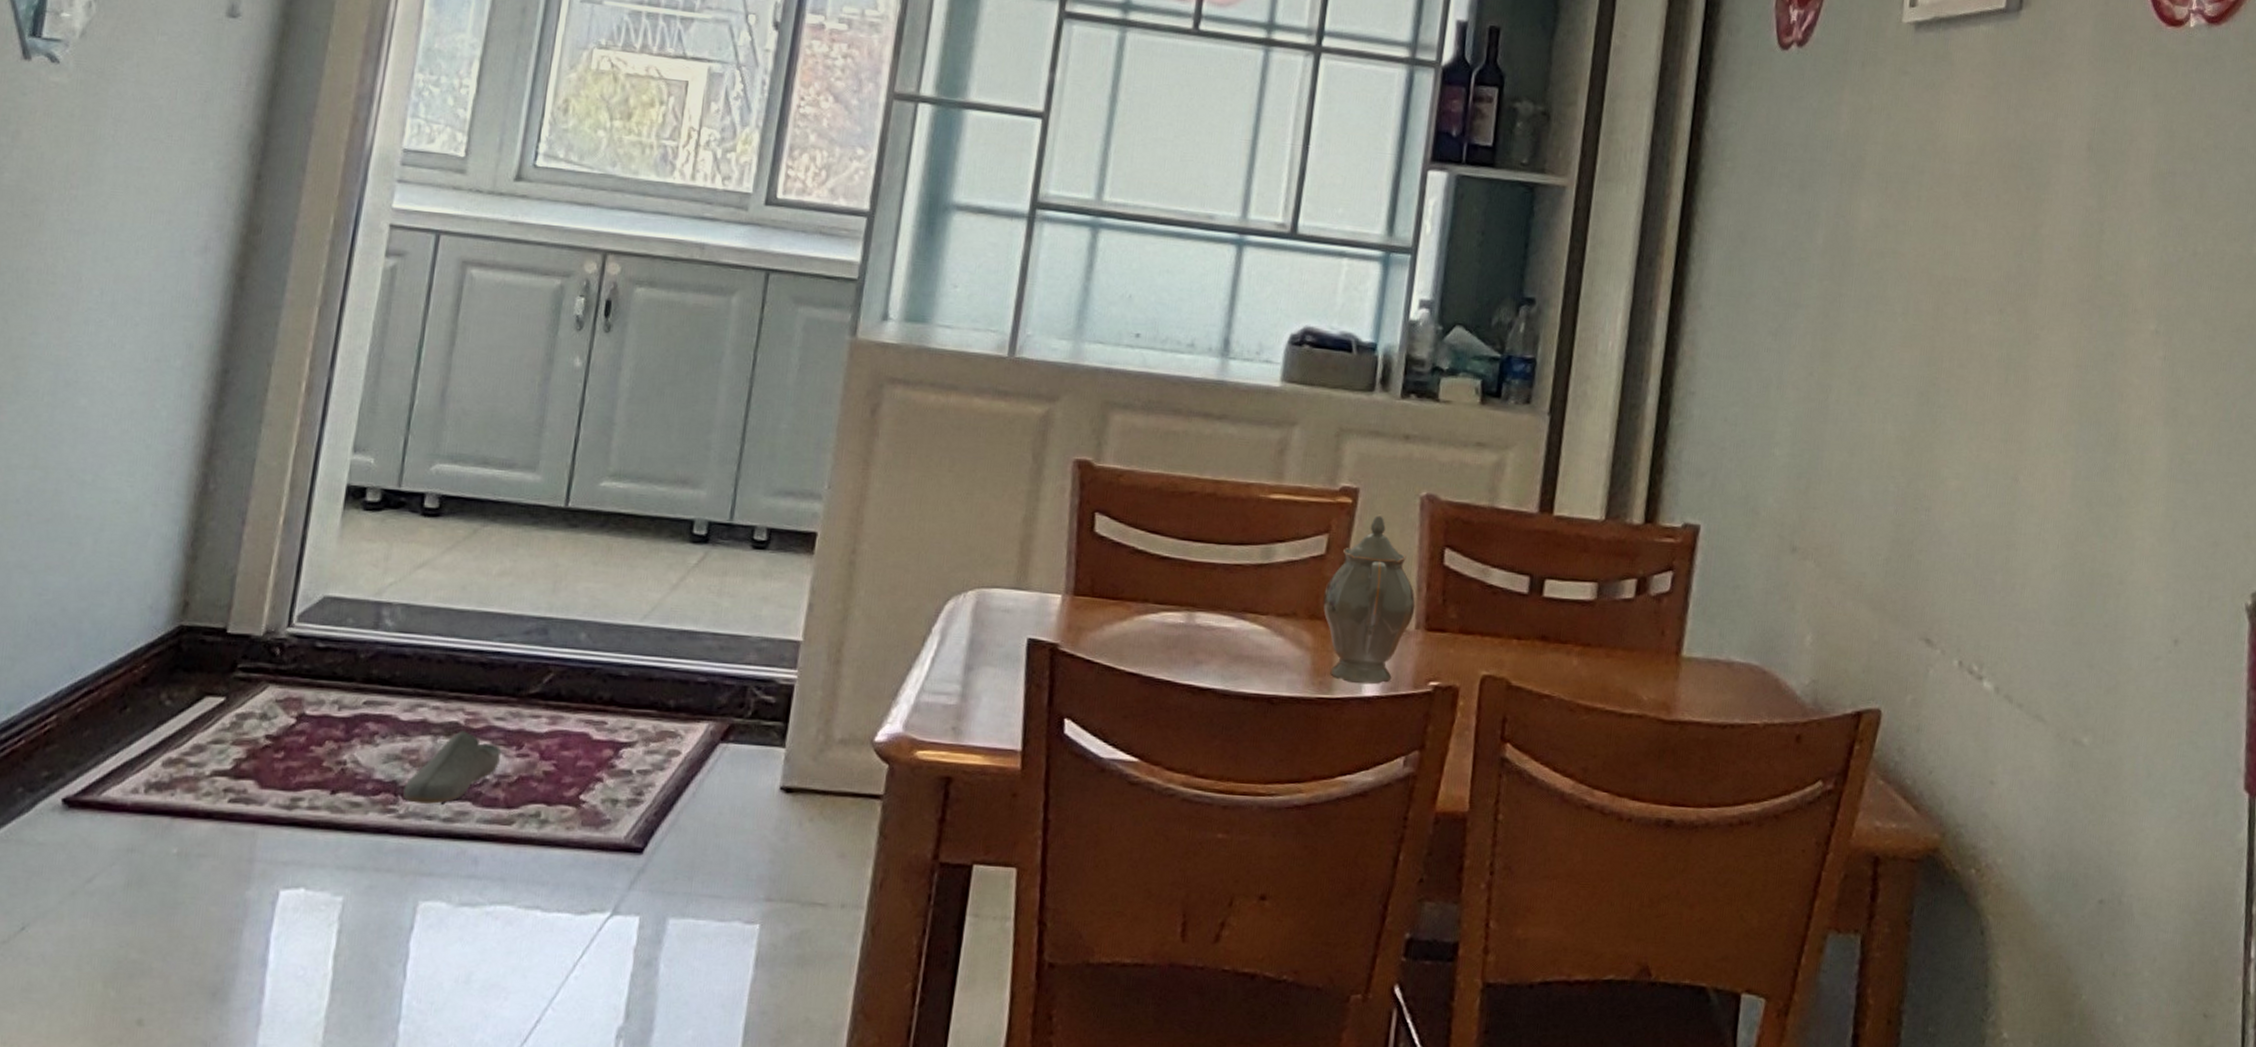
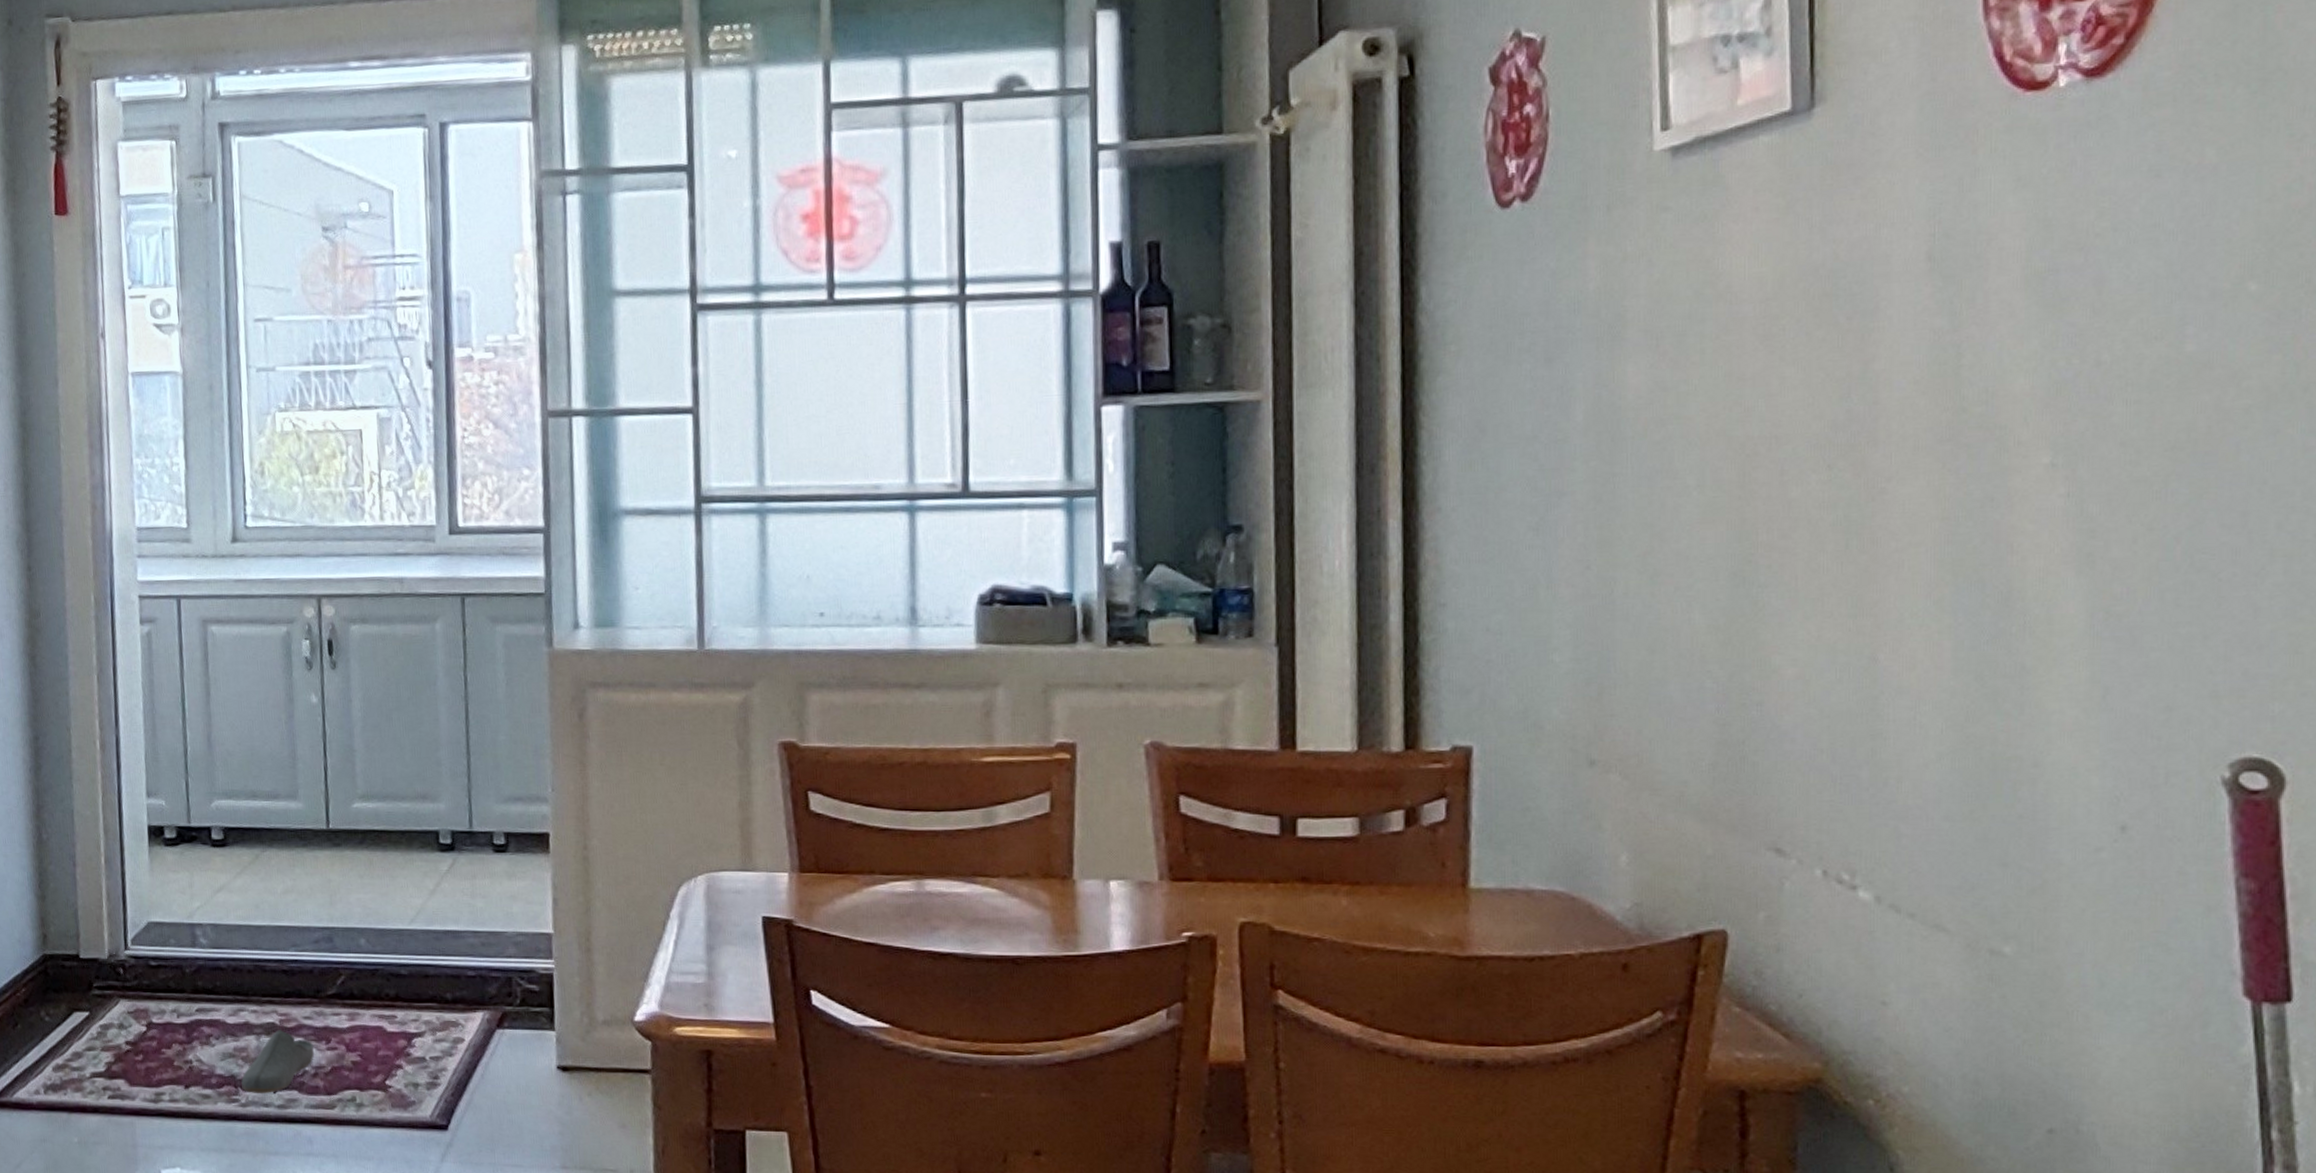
teapot: present [1323,514,1416,685] -> none [1055,767,1156,939]

